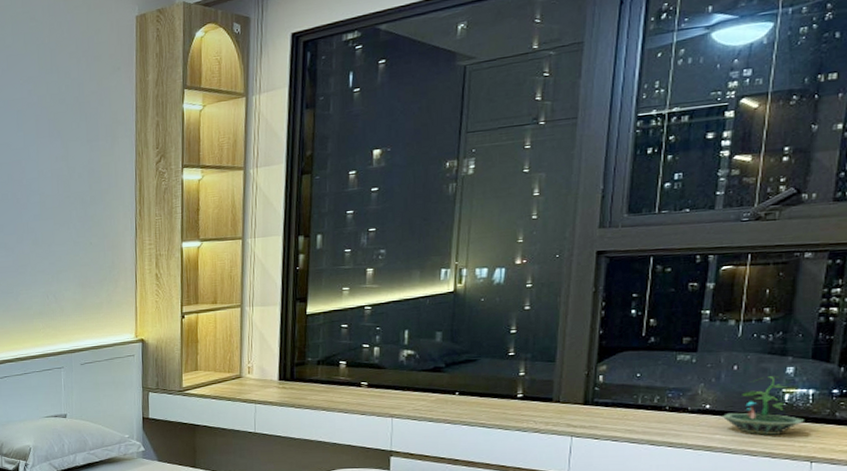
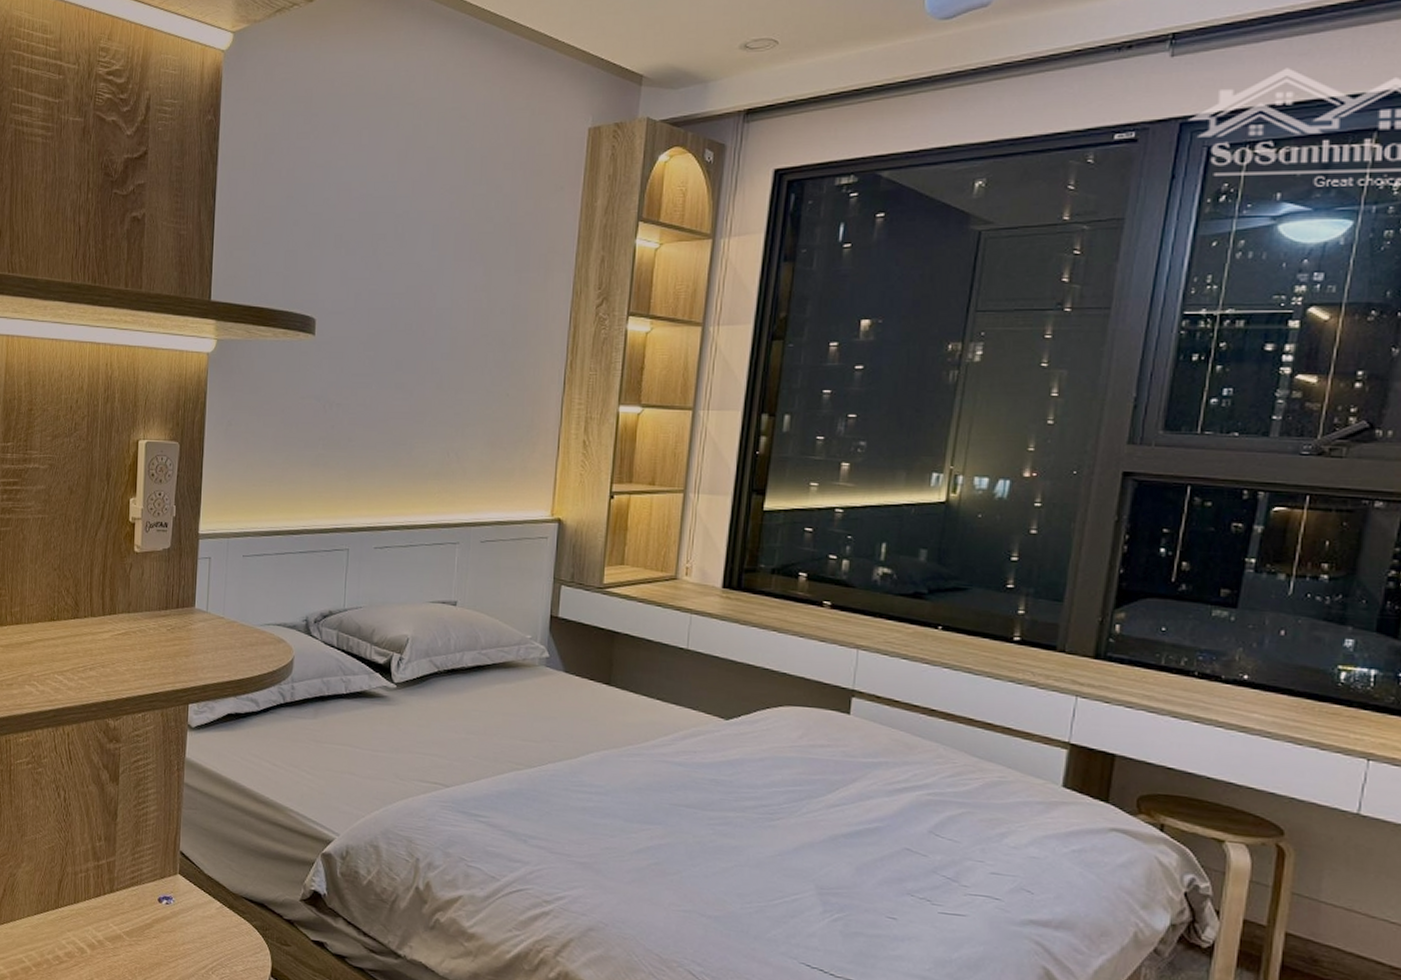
terrarium: present [722,376,804,435] -> none [1262,648,1362,721]

